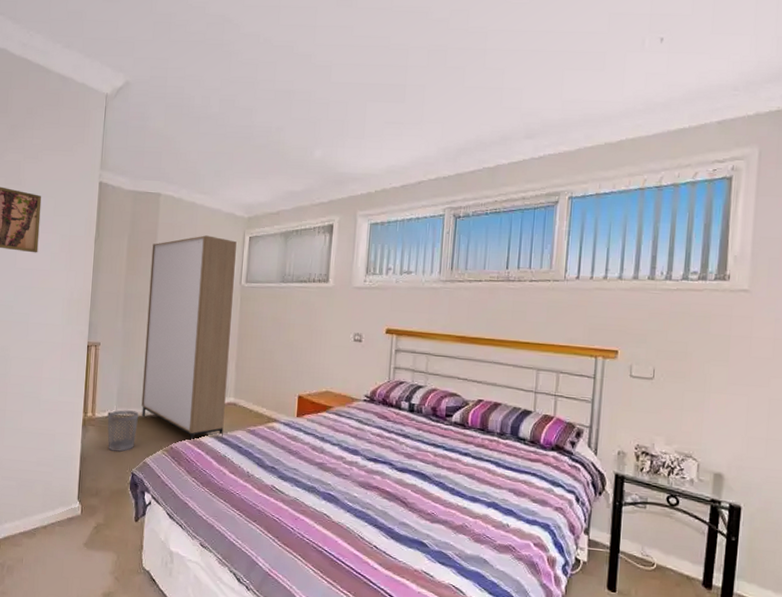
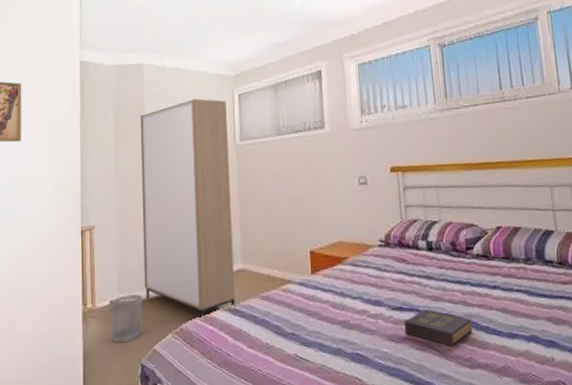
hardback book: none [375,464,439,501] -> present [404,309,473,346]

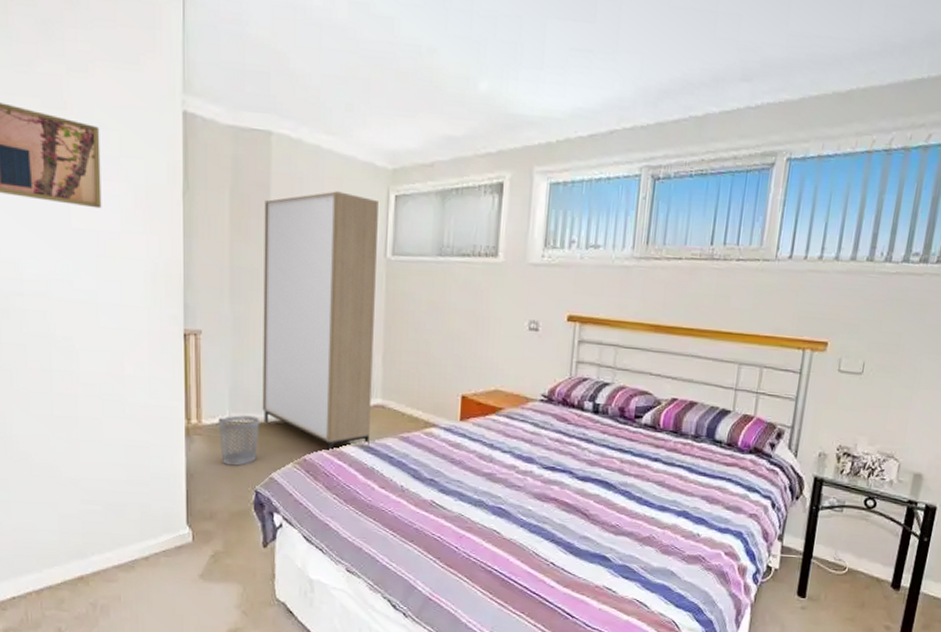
hardback book: present [404,309,473,346] -> none [553,472,626,512]

